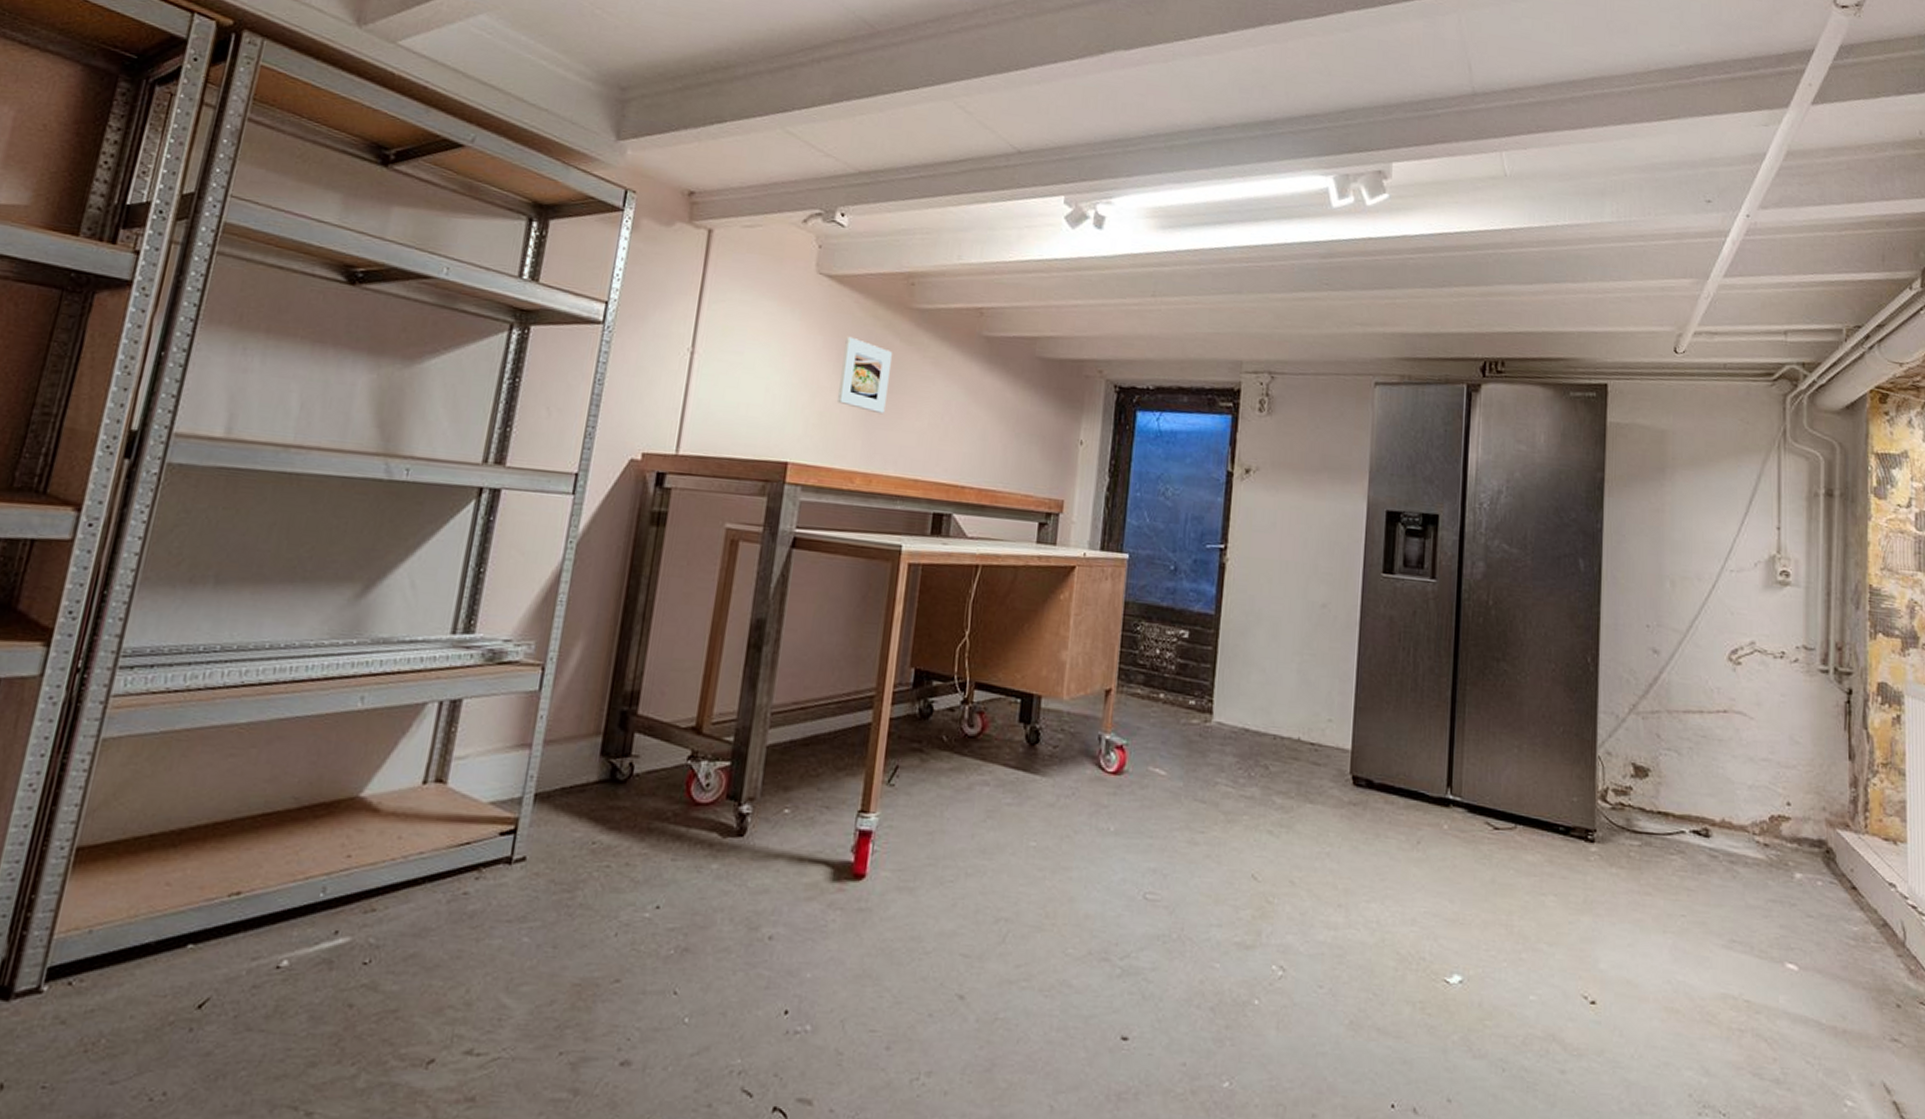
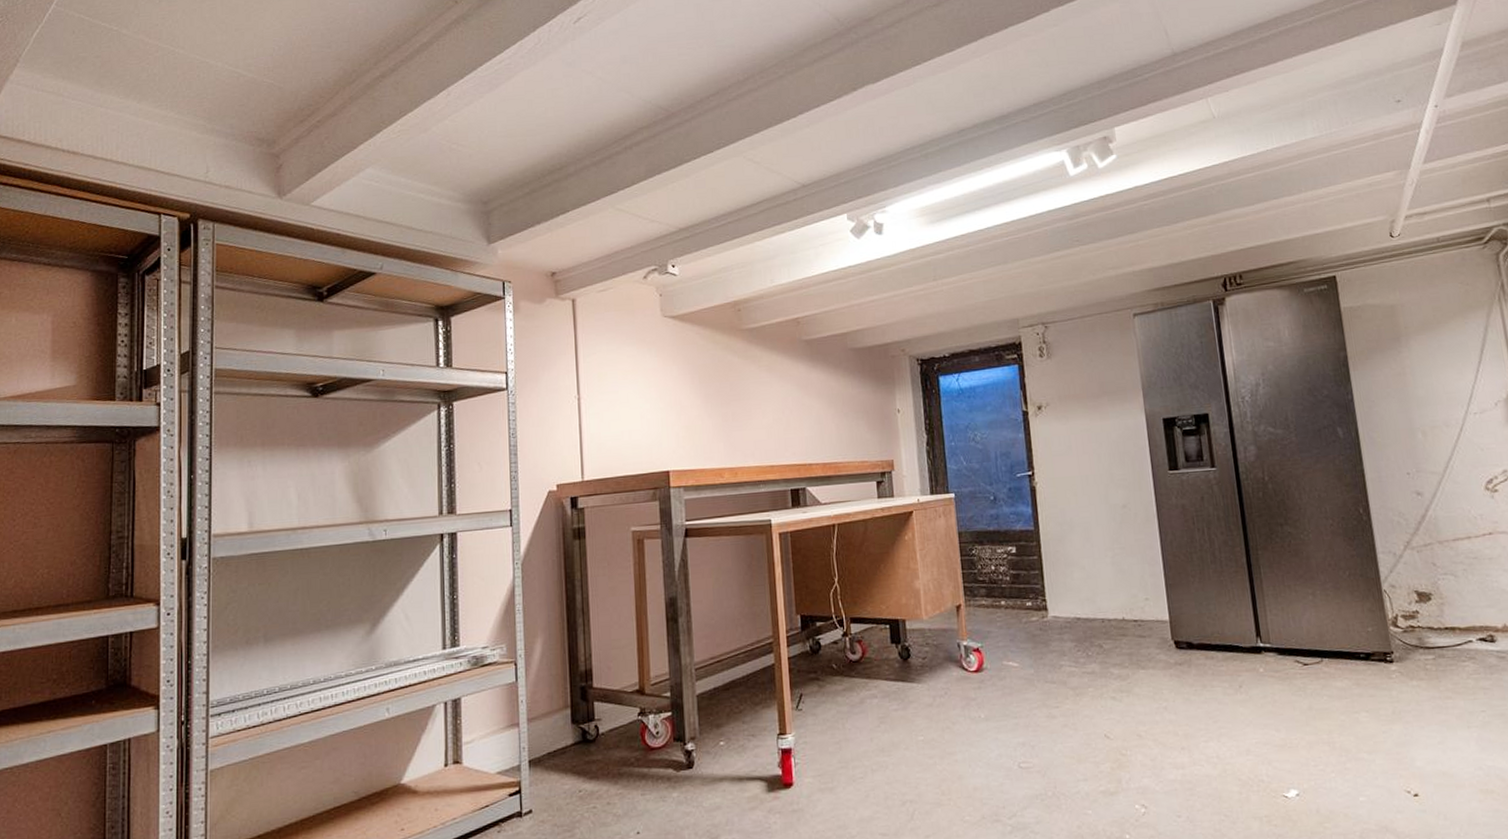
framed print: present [838,336,892,415] -> none [695,362,737,419]

